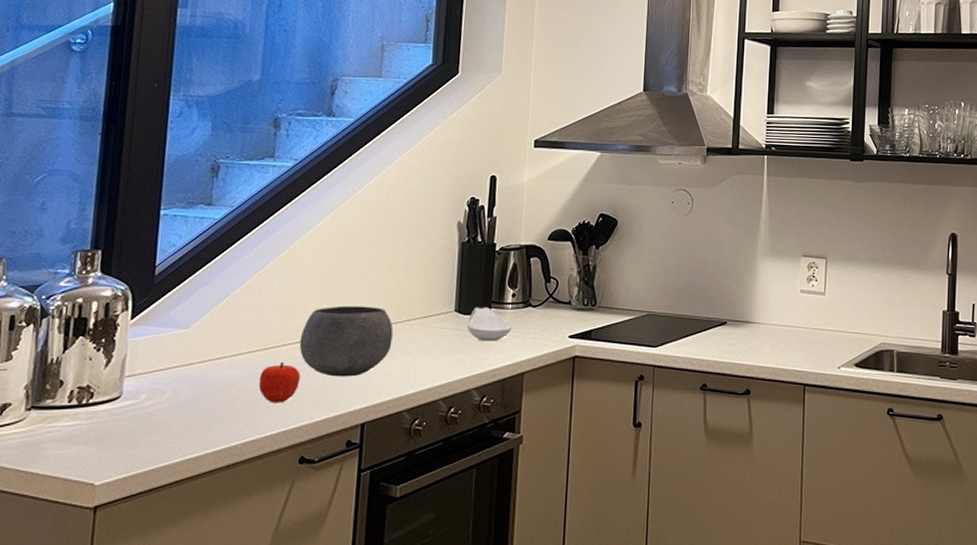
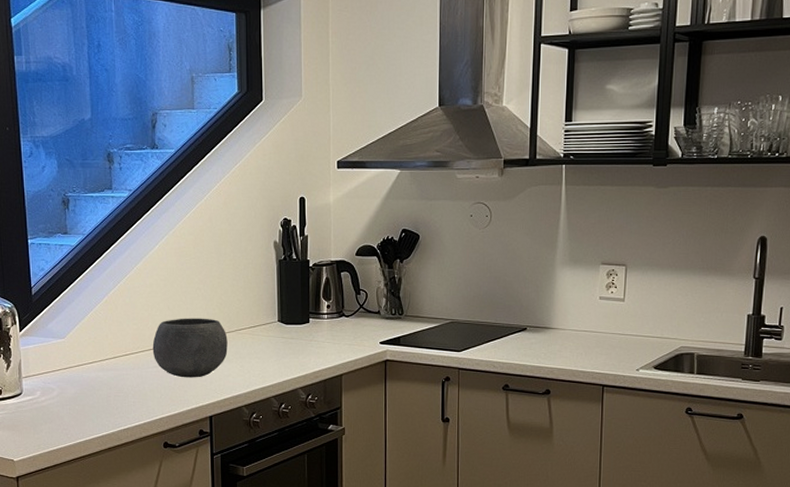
fruit: present [258,363,301,403] -> none [124,366,157,399]
spoon rest: present [466,307,512,342] -> none [289,317,329,348]

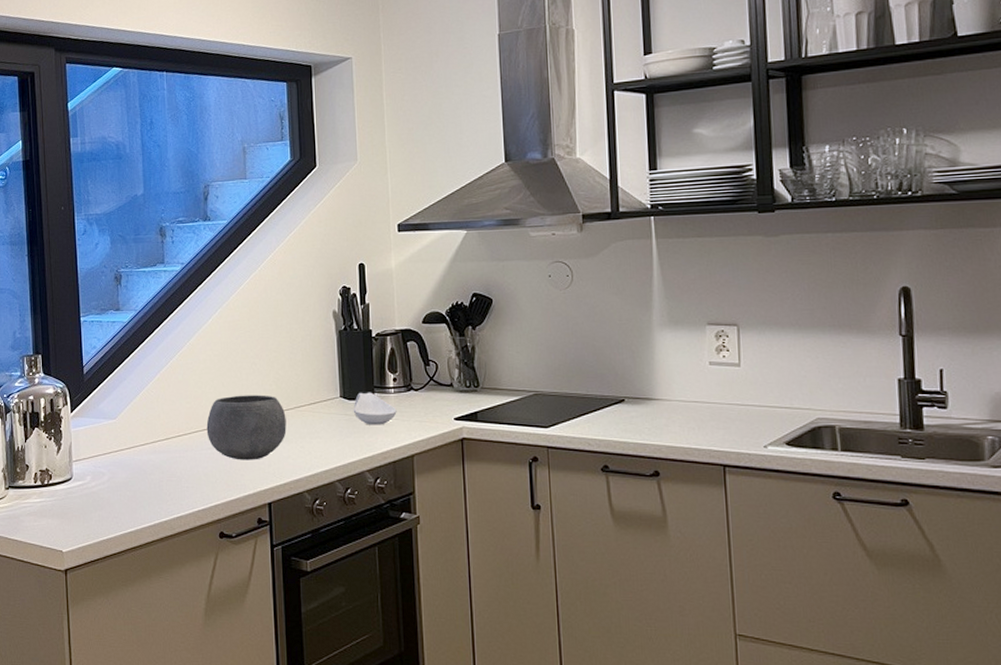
spoon rest: none [289,317,329,348] -> present [353,392,397,425]

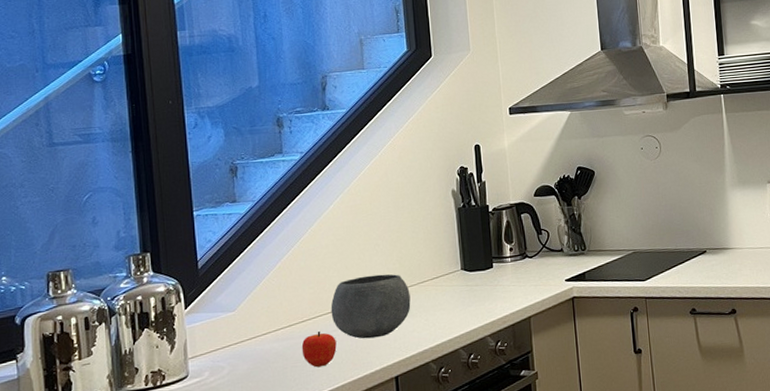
fruit: none [177,448,211,484] -> present [301,331,337,368]
spoon rest: present [353,392,397,425] -> none [473,262,514,293]

